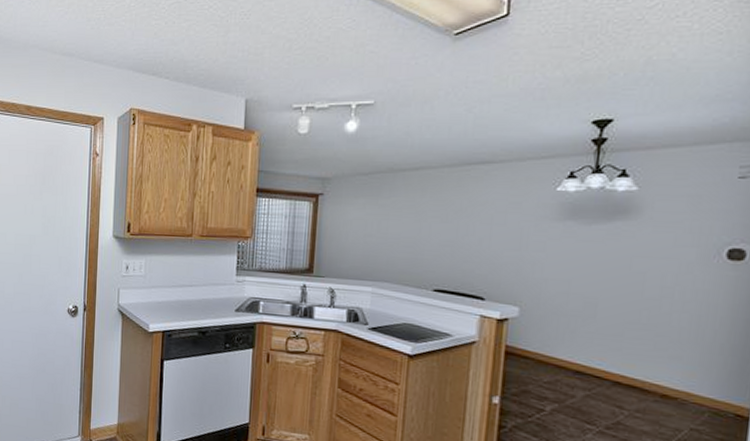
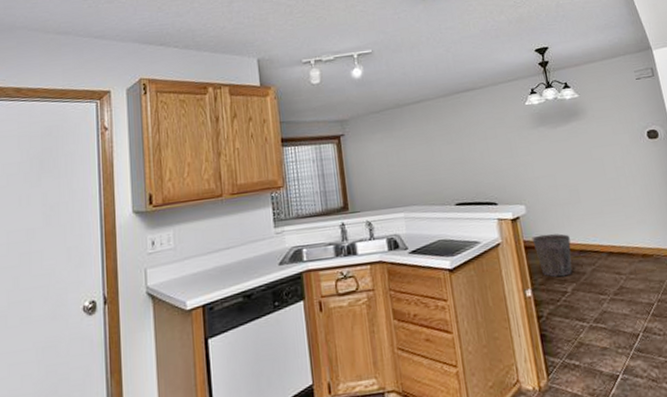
waste bin: none [516,343,567,394] -> present [531,233,572,277]

